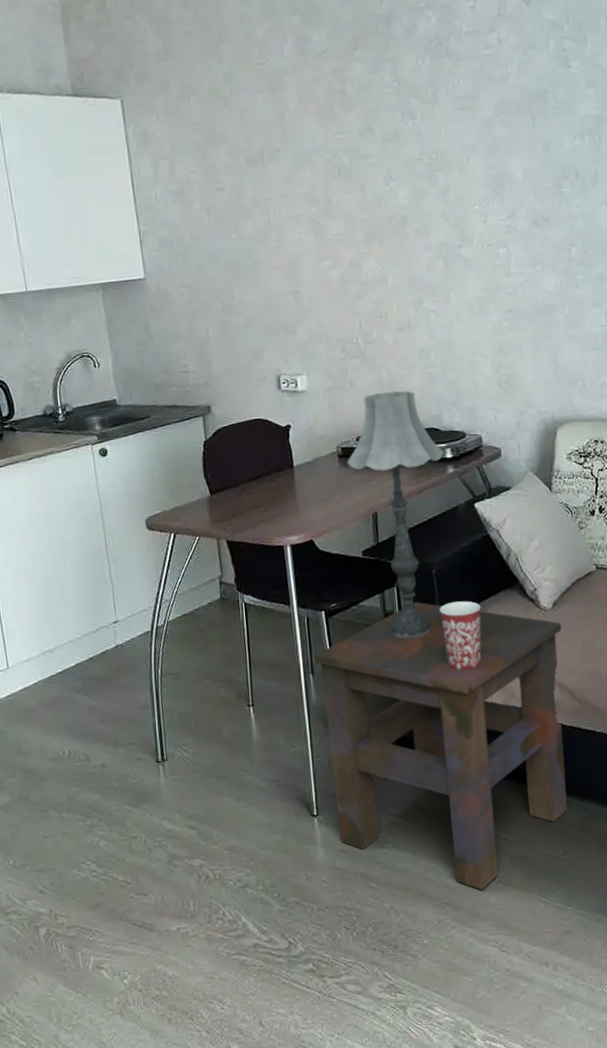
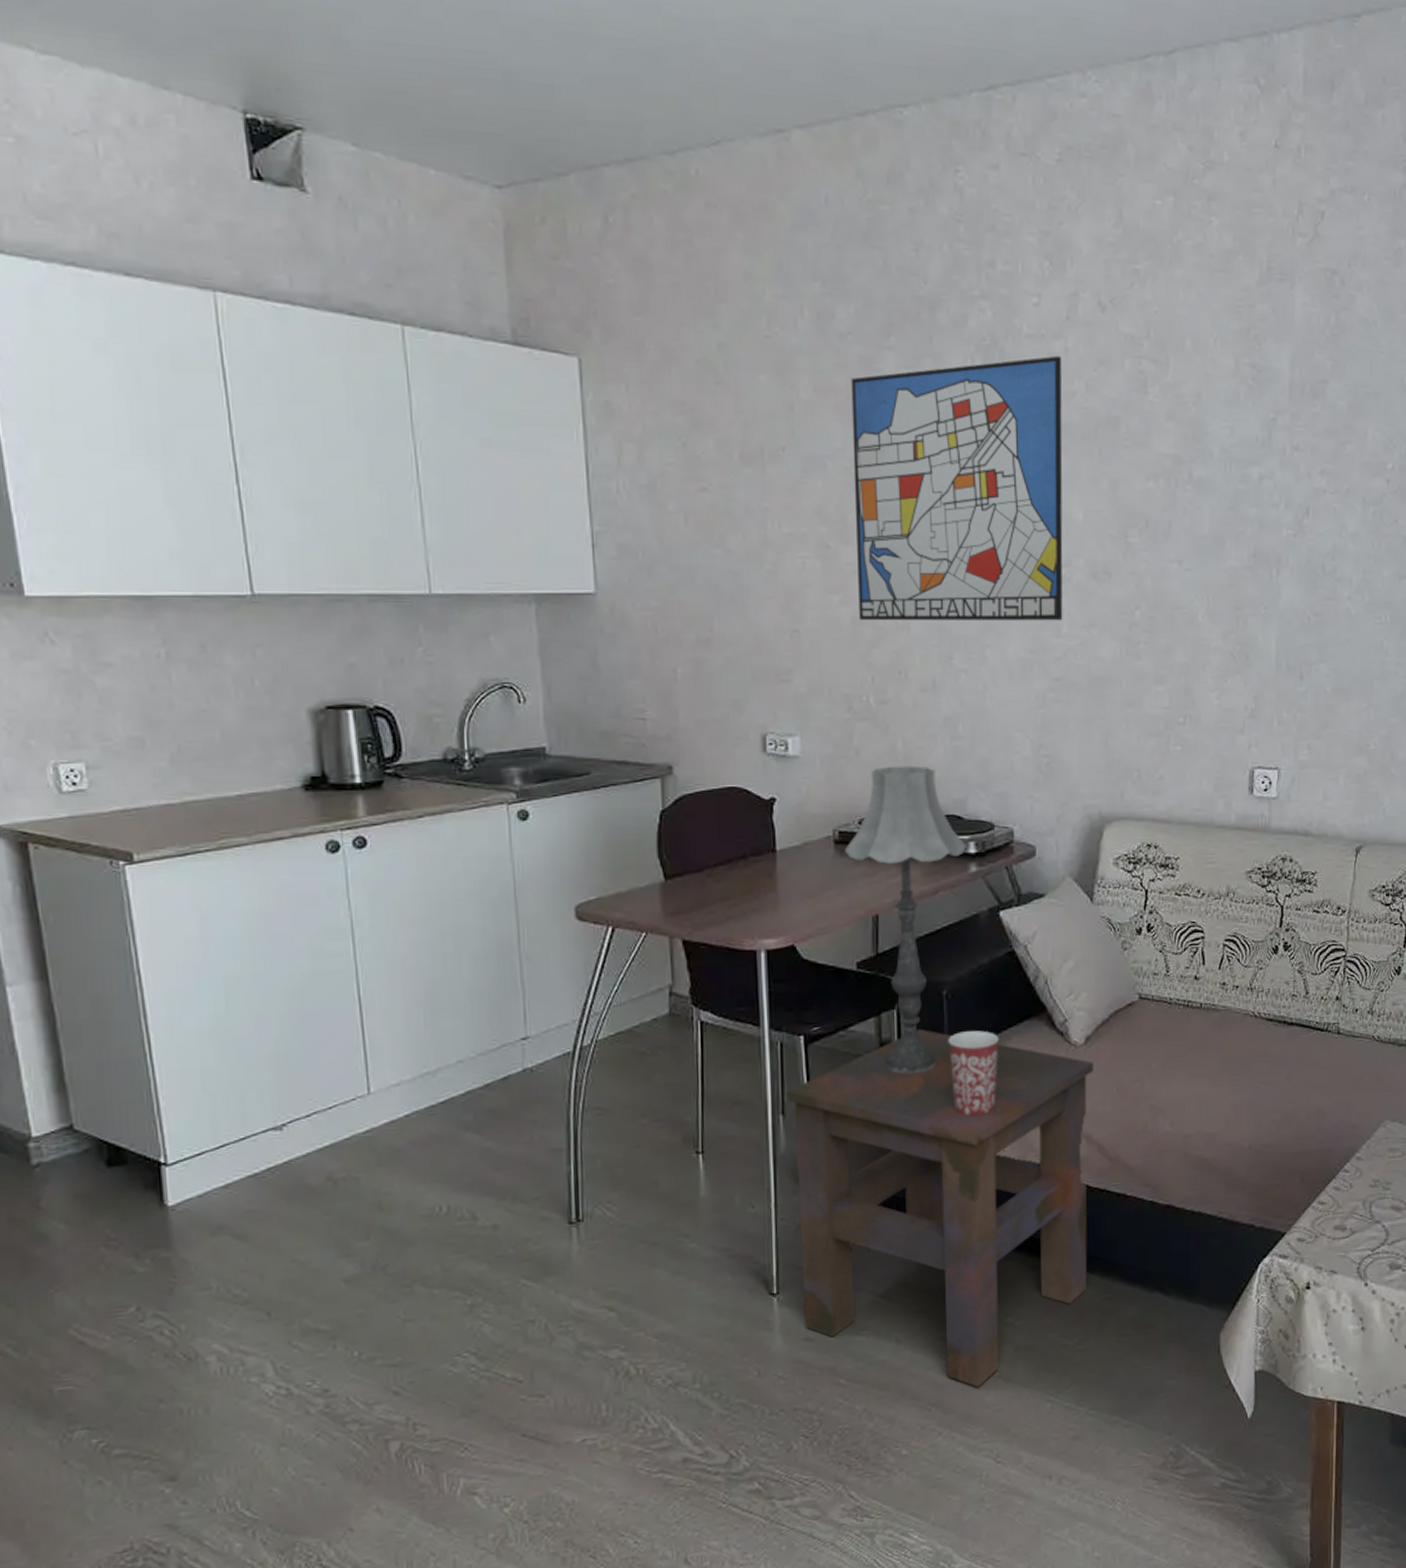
wall art: none [327,46,511,279] -> present [851,355,1063,621]

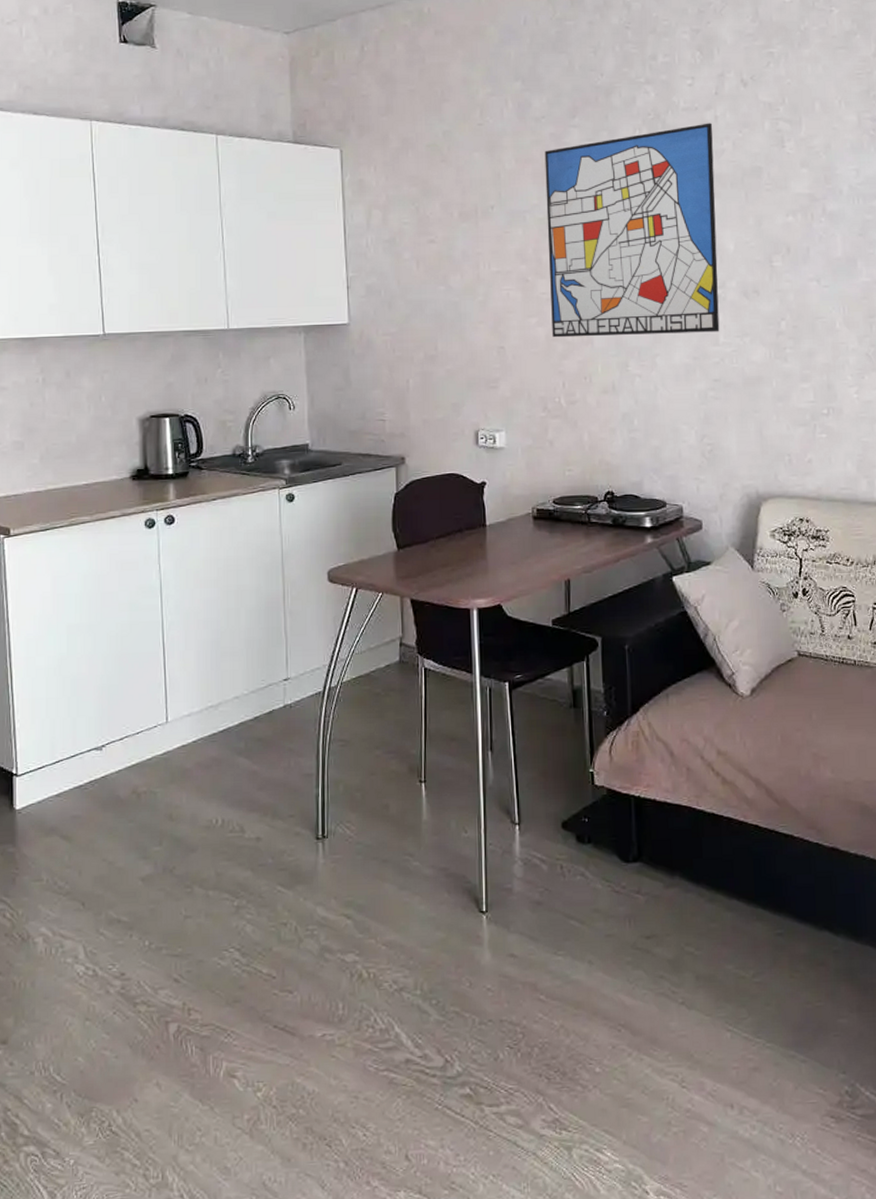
side table: present [786,1028,1094,1388] -> none [494,678,760,1012]
table lamp: present [845,765,966,1074] -> none [542,454,643,718]
mug: present [948,1030,999,1116] -> none [630,681,675,757]

